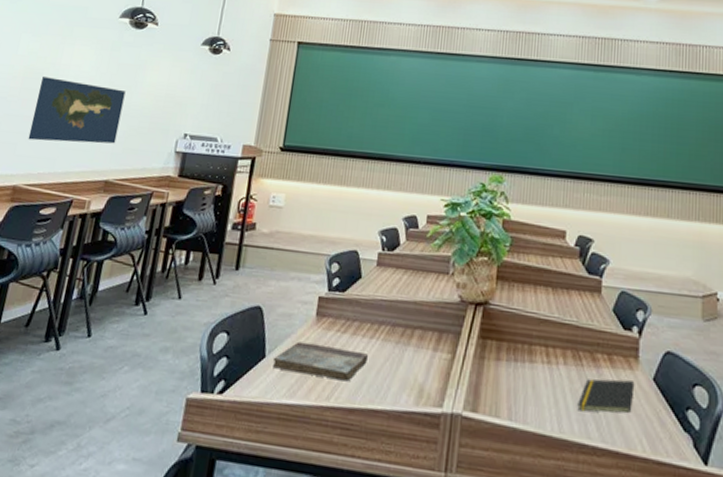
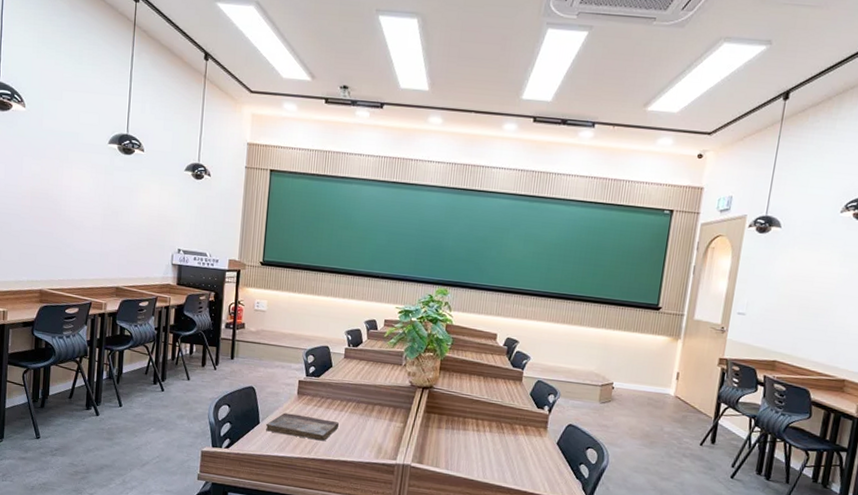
map: present [28,77,126,144] -> none [45,197,123,257]
notepad: present [577,379,635,414] -> none [498,442,543,466]

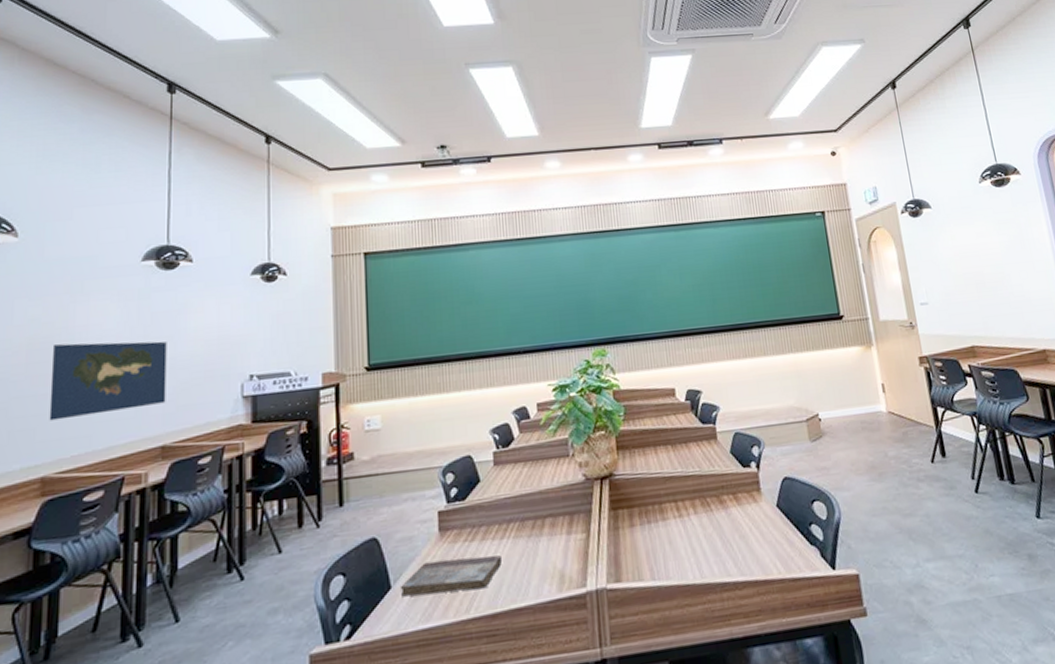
map: none [45,197,123,257] -> present [49,341,167,421]

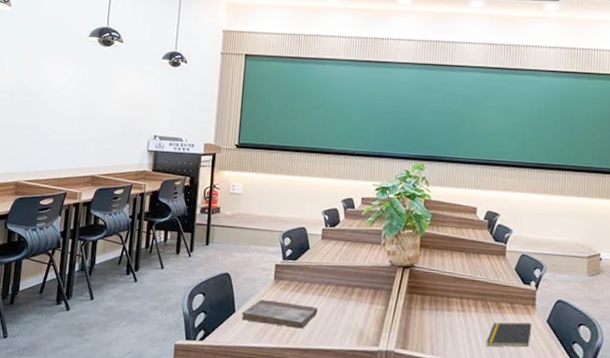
map: present [49,341,167,421] -> none [22,90,101,145]
notepad: none [713,512,763,554] -> present [486,322,532,348]

